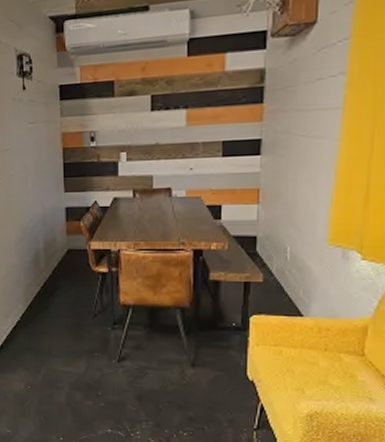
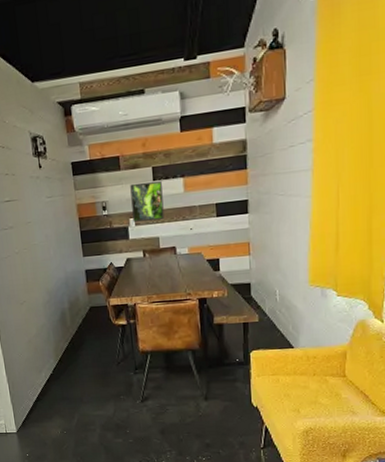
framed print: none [124,111,161,157] -> present [130,181,165,222]

